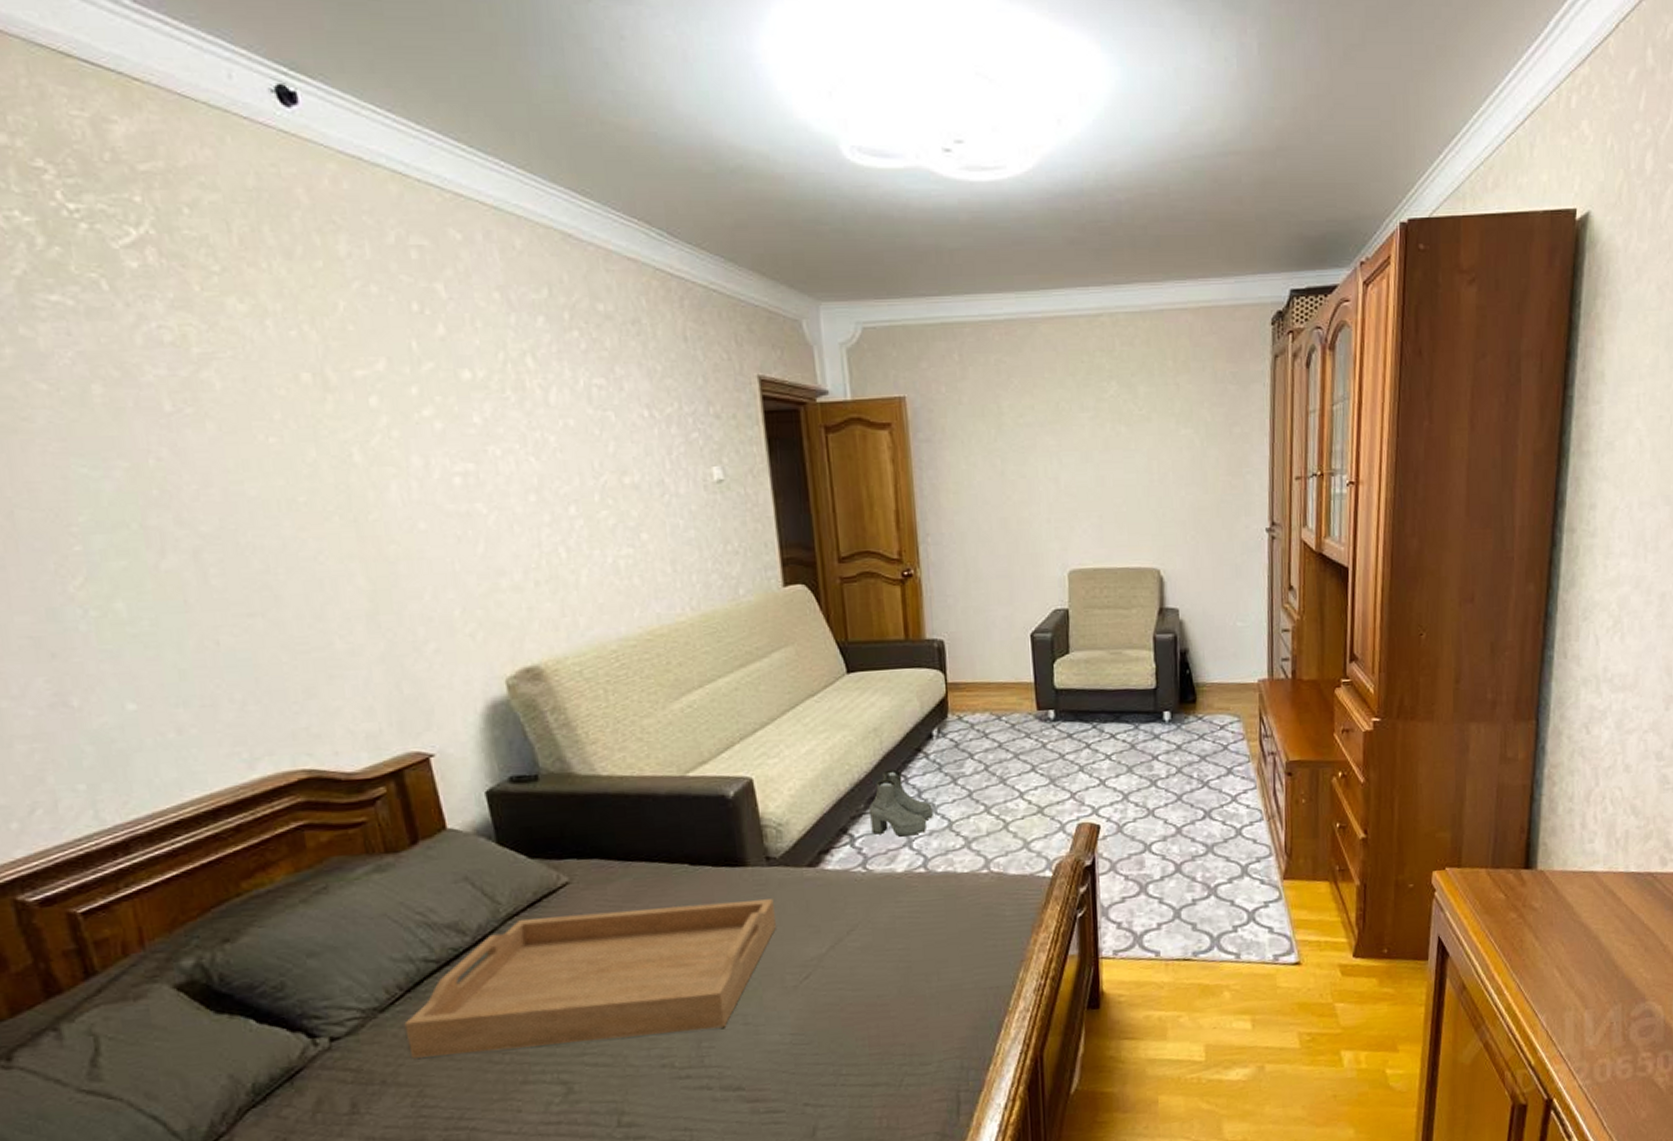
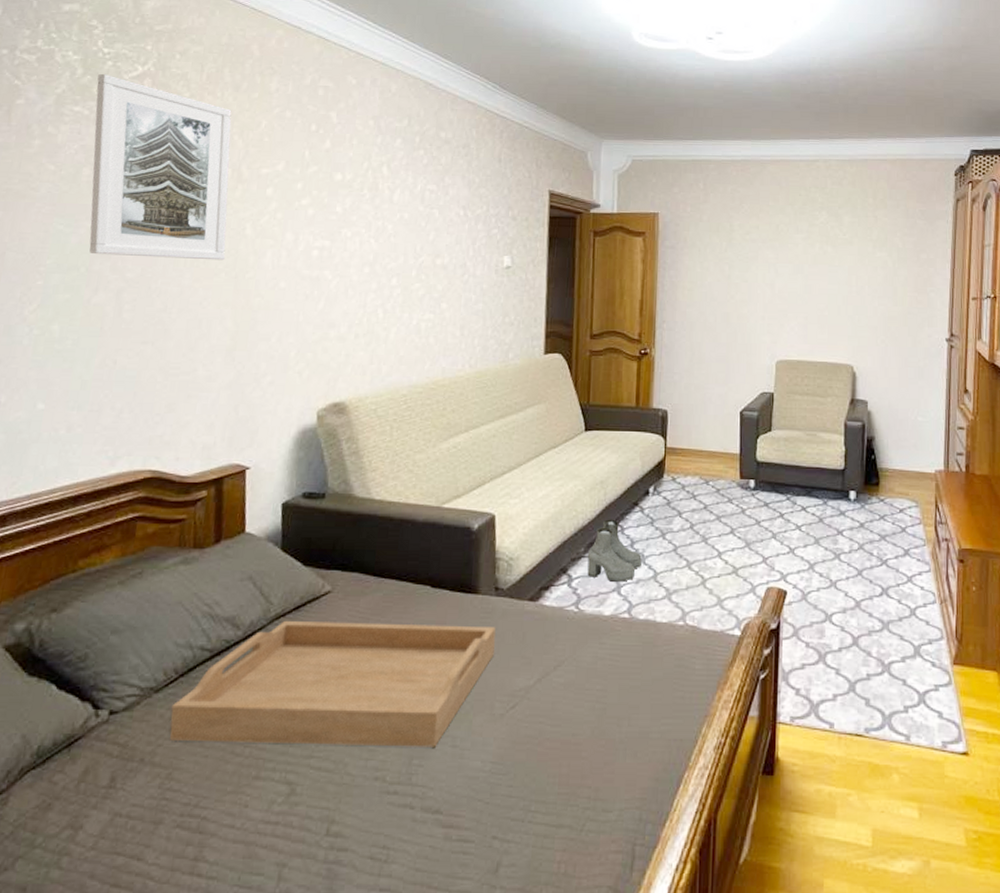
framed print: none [71,242,334,505] -> present [89,73,232,261]

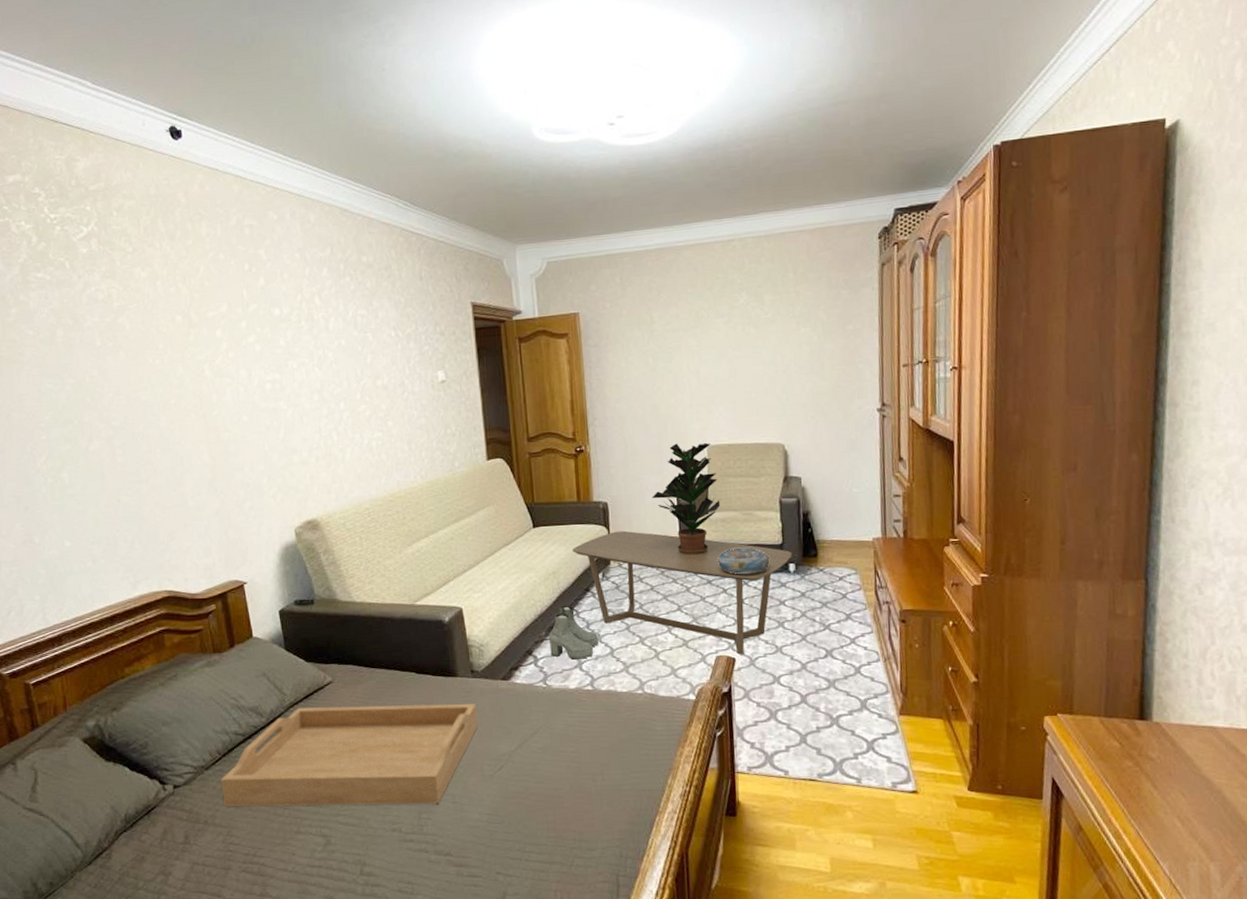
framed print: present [89,73,232,261] -> none [51,238,192,408]
coffee table: none [625,442,854,587] -> present [573,530,792,655]
potted plant: none [714,354,785,474] -> present [651,442,721,555]
decorative bowl: none [777,470,830,500] -> present [718,547,770,575]

